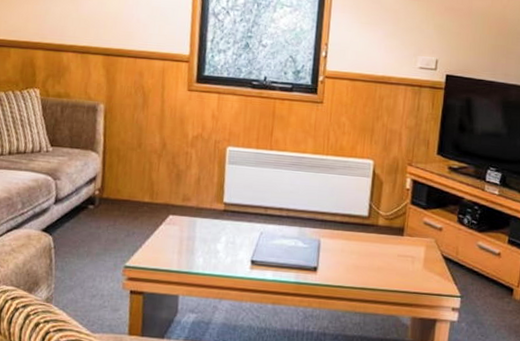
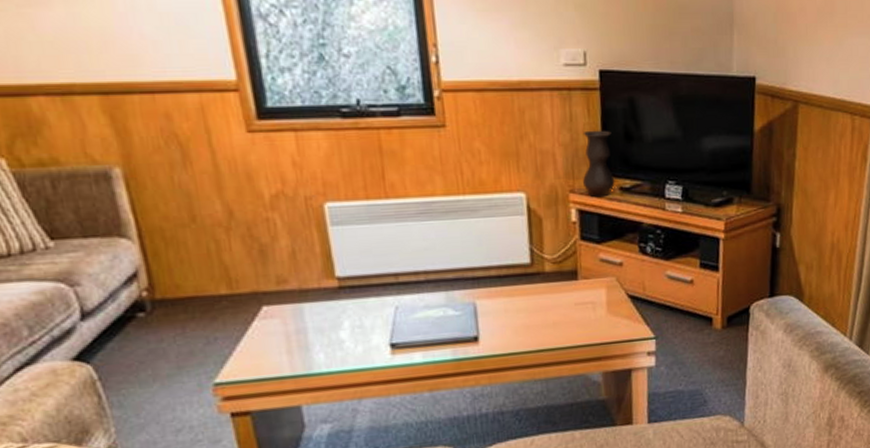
vase: none [419,119,449,173] -> present [582,130,615,198]

